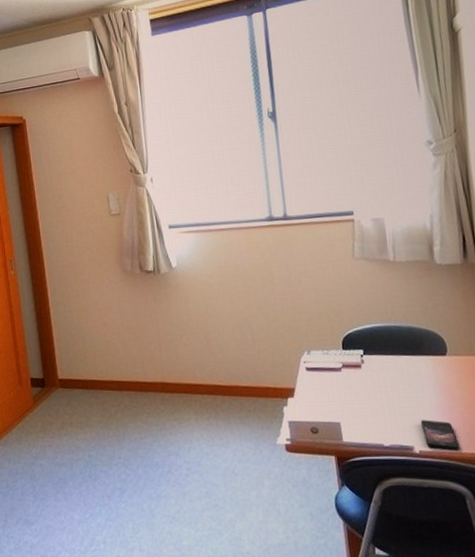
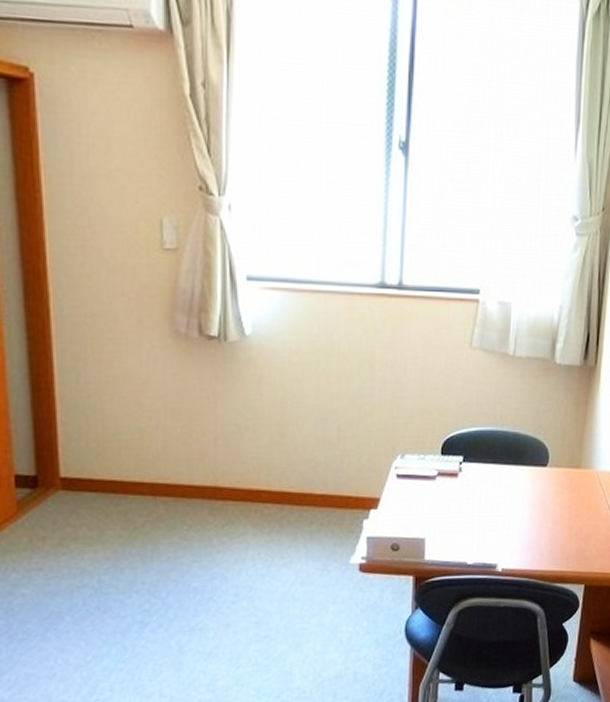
smartphone: present [421,420,460,450] -> none [508,536,542,568]

